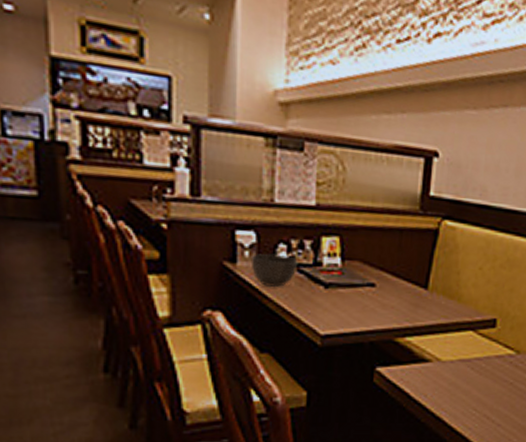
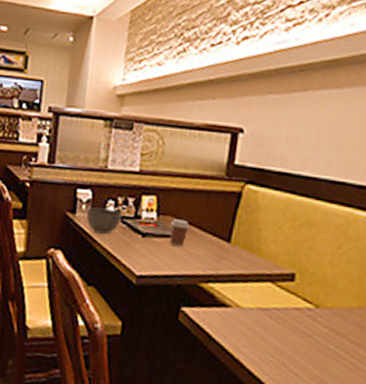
coffee cup: none [358,264,381,298] -> present [170,219,190,247]

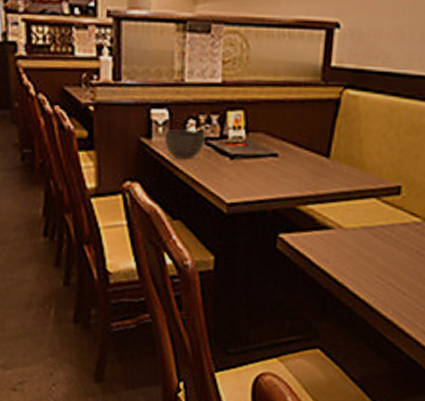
coffee cup: present [170,219,190,247] -> none [261,136,284,168]

